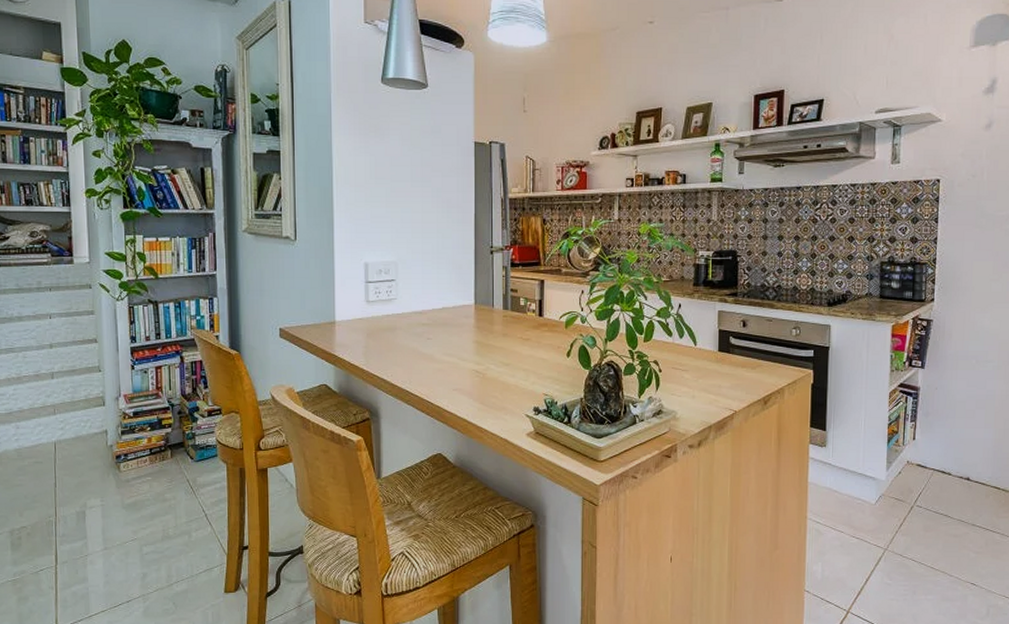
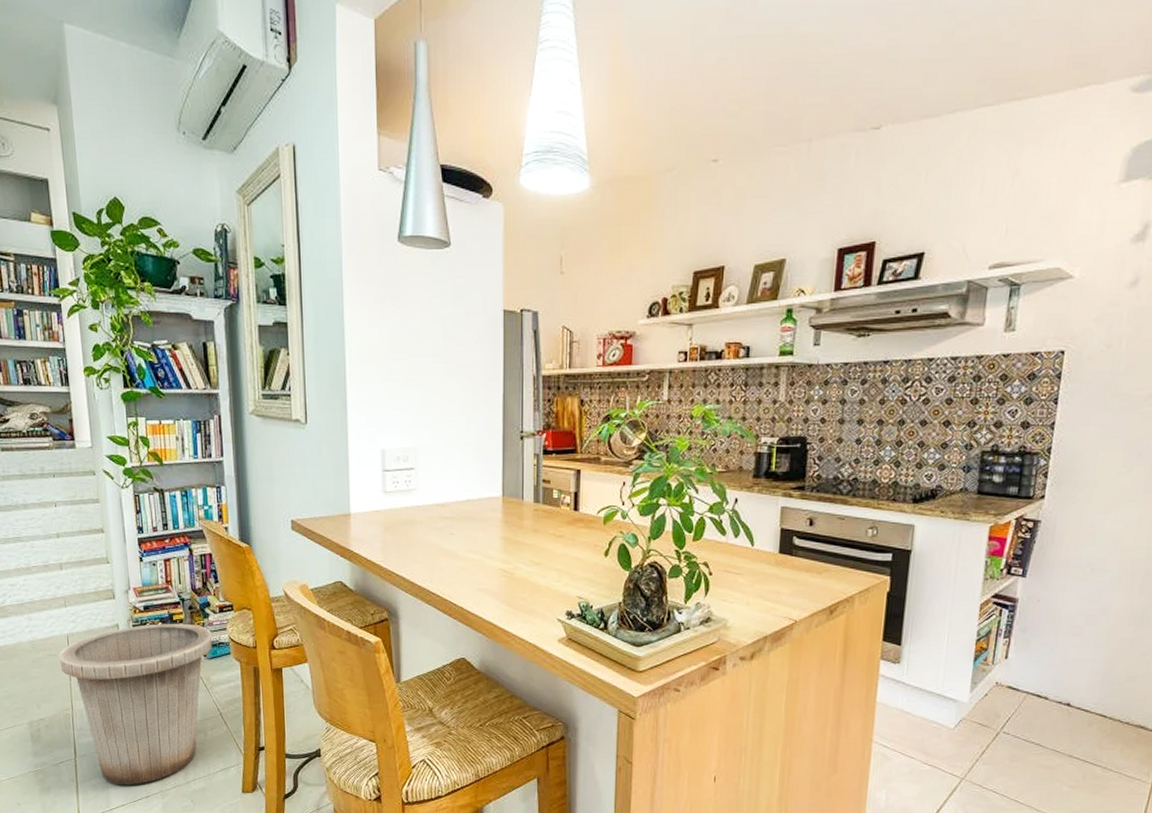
trash can: none [45,427,199,591] -> present [59,623,212,786]

